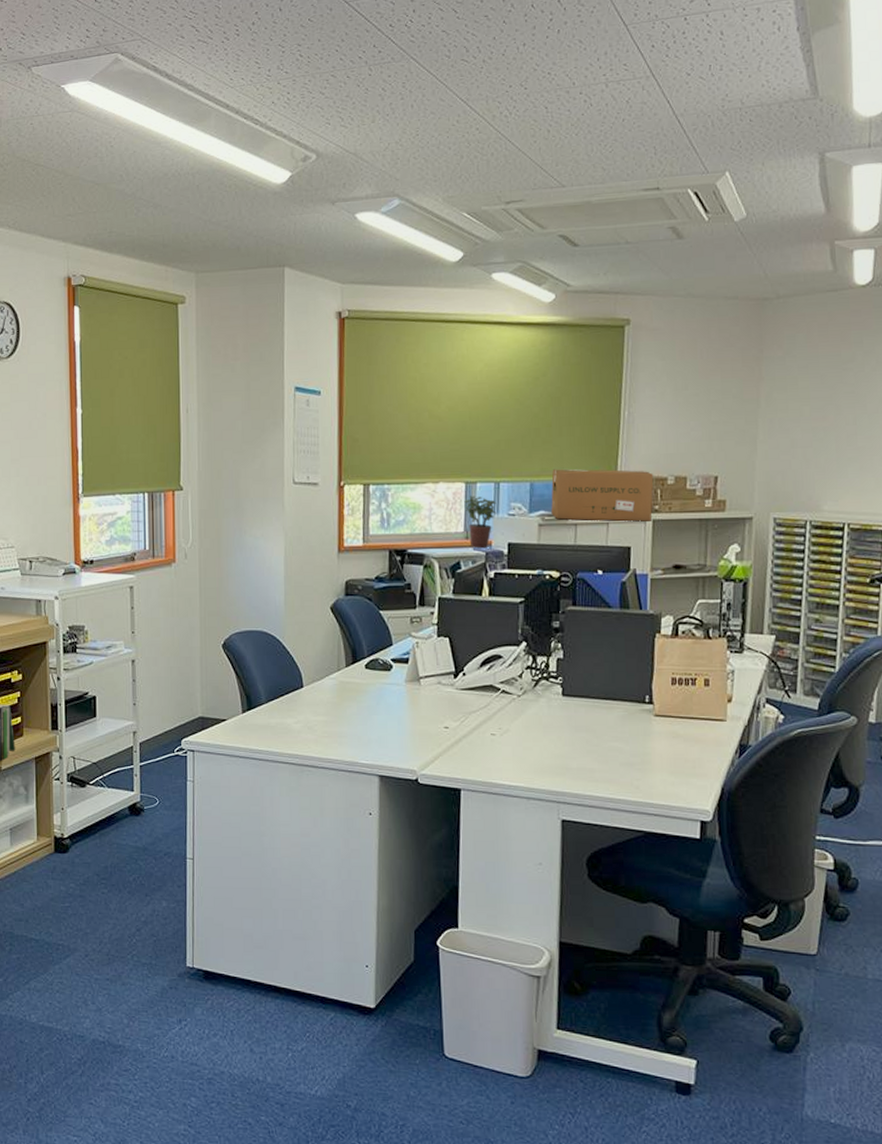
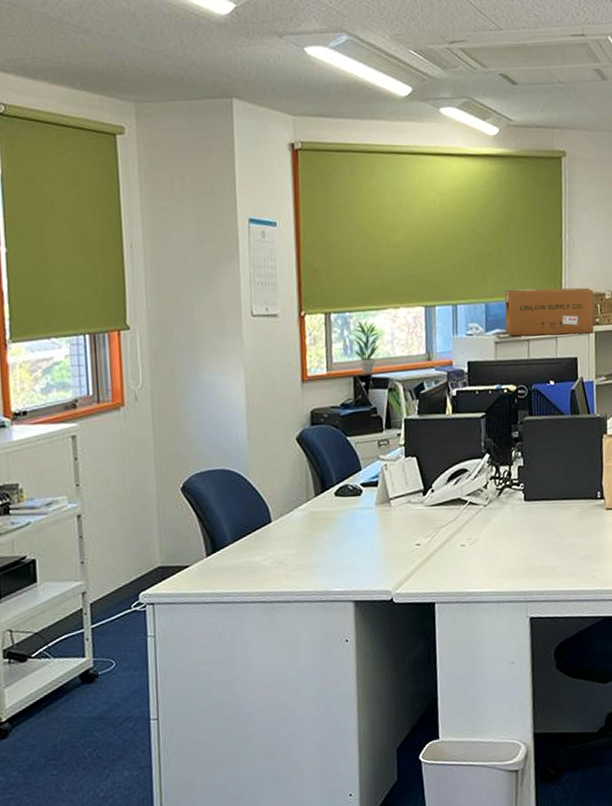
potted plant: none [390,494,419,548] -> present [352,321,381,374]
potted plant: present [464,496,497,549] -> none [424,319,456,369]

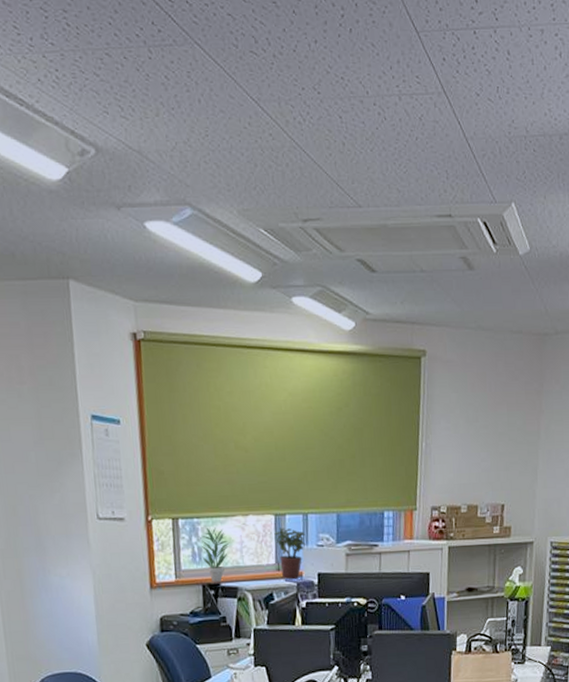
potted plant: none [424,319,456,369] -> present [274,528,306,580]
box: present [504,287,594,337] -> none [356,499,449,549]

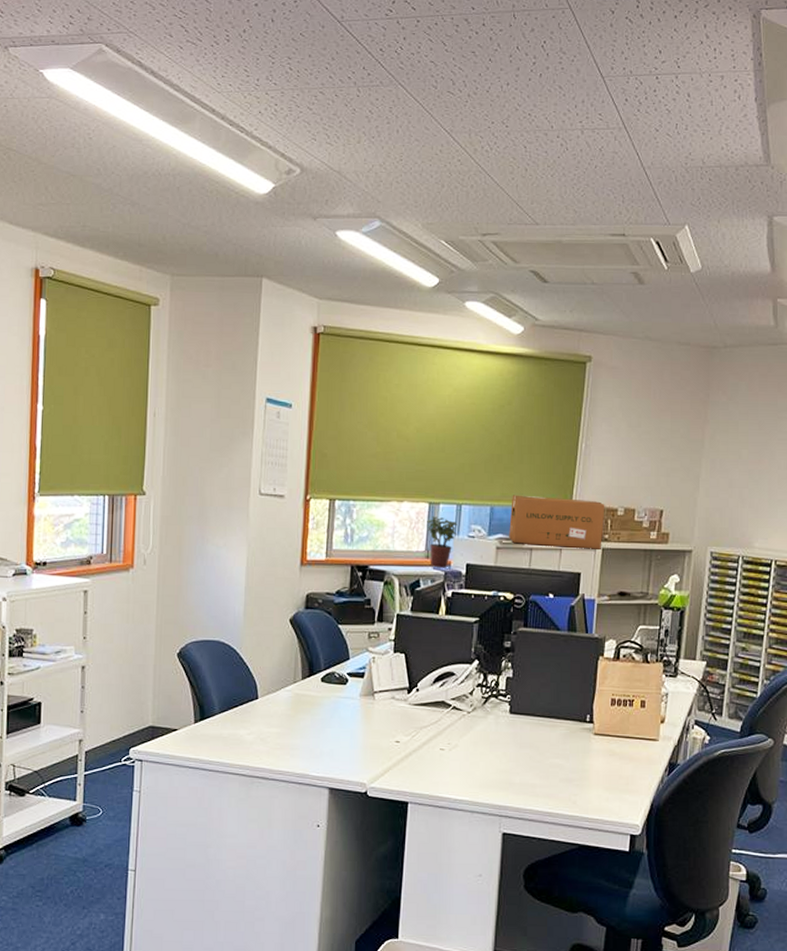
potted plant: present [201,528,230,582] -> none [354,511,382,564]
box: none [356,499,449,549] -> present [509,495,605,549]

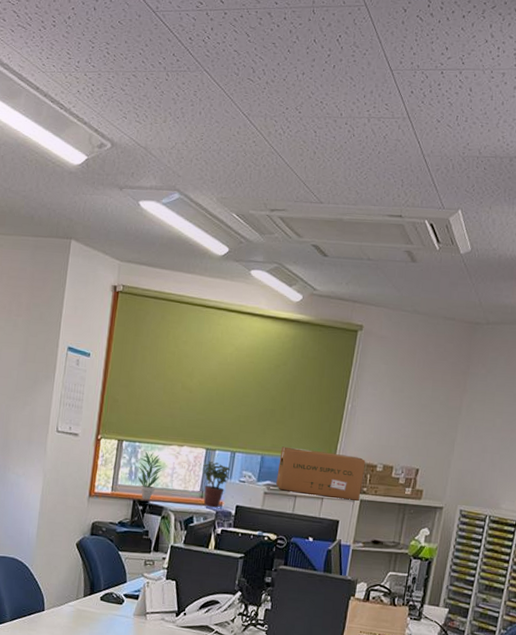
potted plant: none [354,511,382,564] -> present [138,452,163,500]

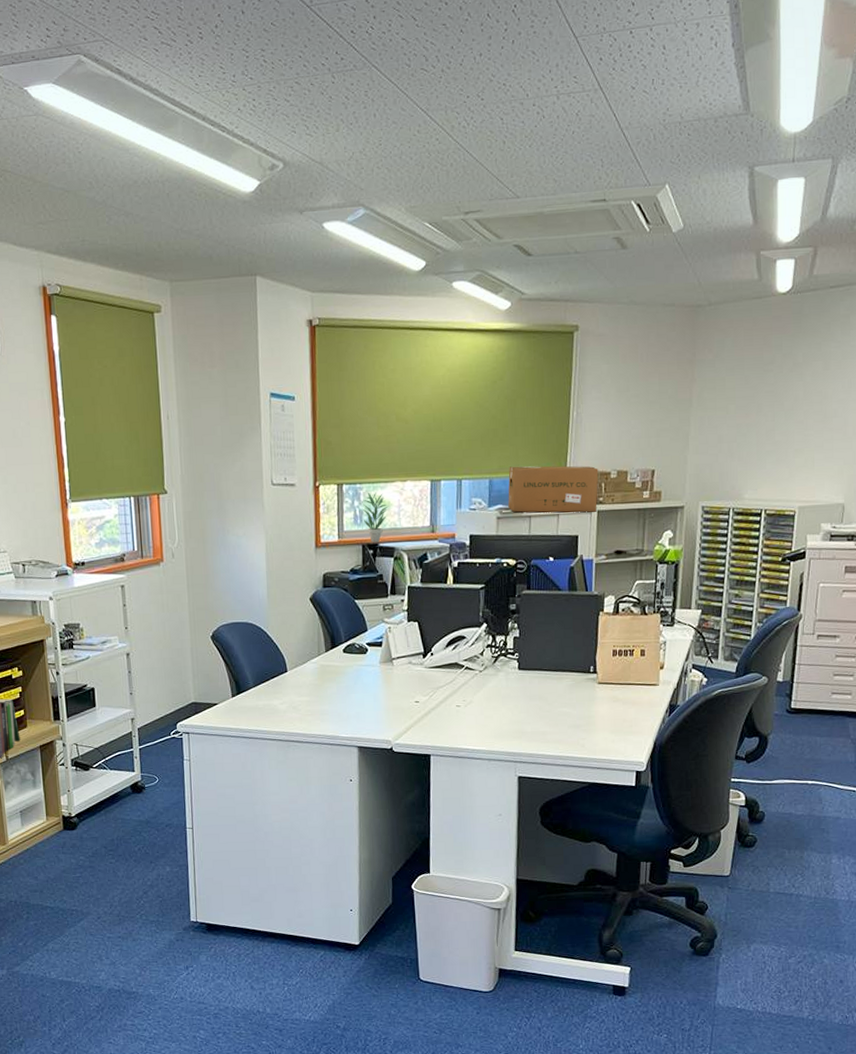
potted plant: present [203,461,231,508] -> none [430,492,459,541]

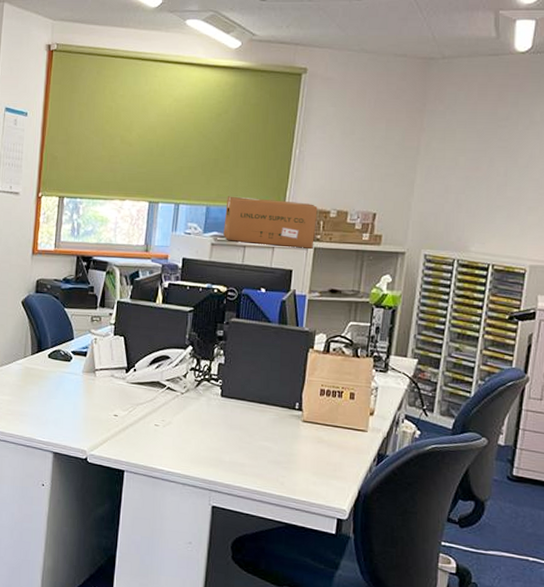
potted plant: present [362,492,389,543] -> none [80,208,106,255]

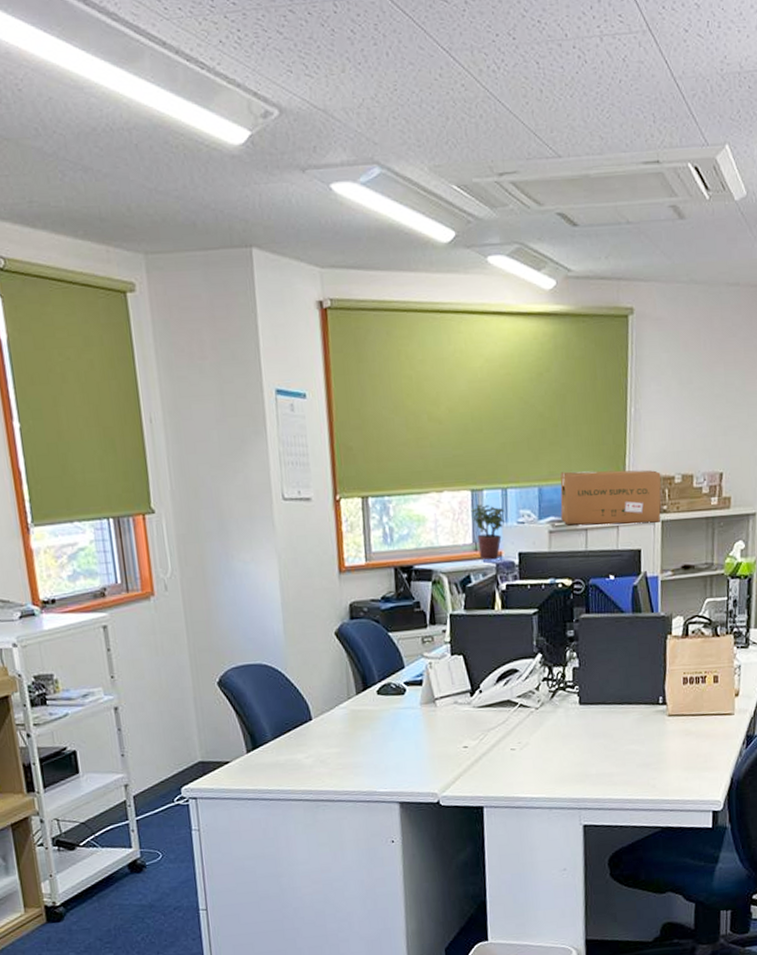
potted plant: none [146,214,175,261] -> present [471,504,506,561]

